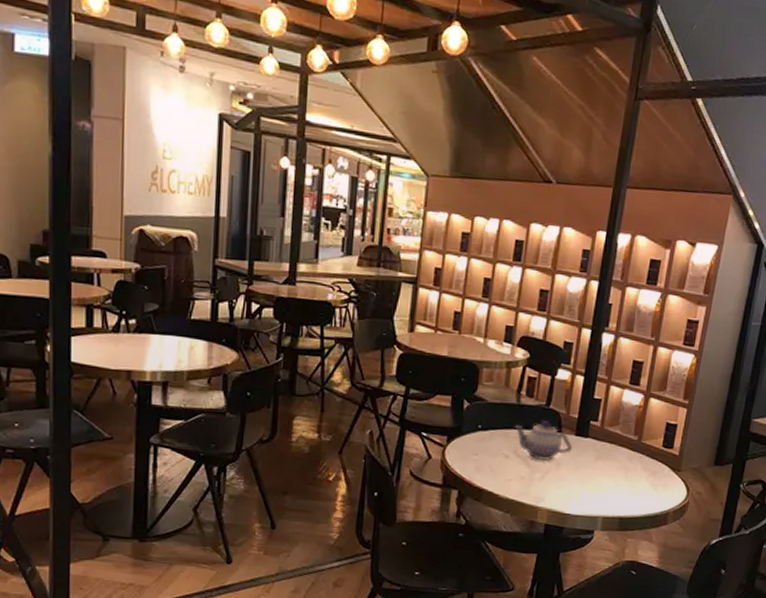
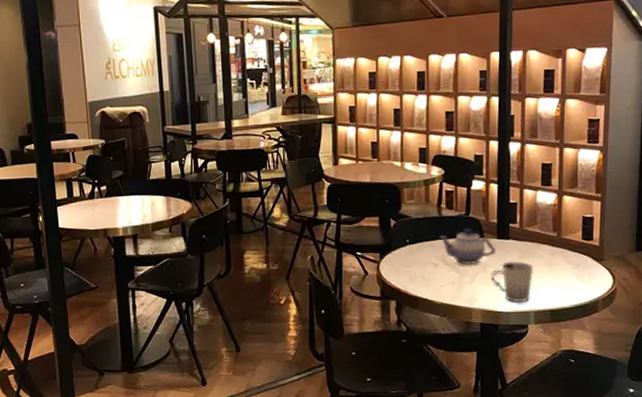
cup: none [563,461,609,506] -> present [491,261,534,302]

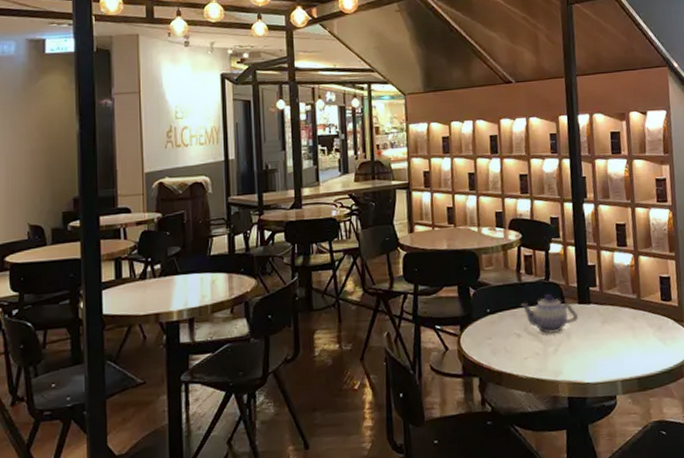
cup: present [491,261,534,302] -> none [575,326,618,372]

